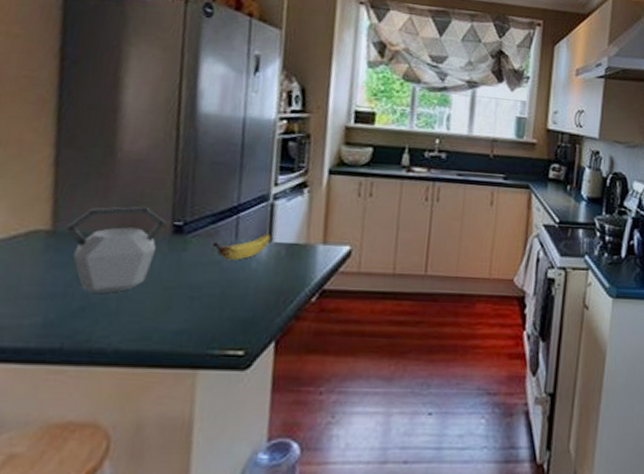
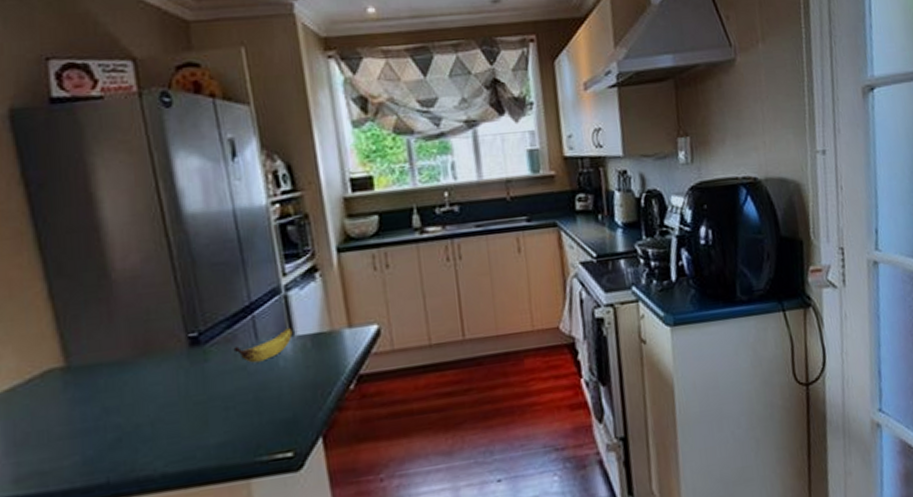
kettle: present [65,206,166,293] -> none [78,323,179,422]

